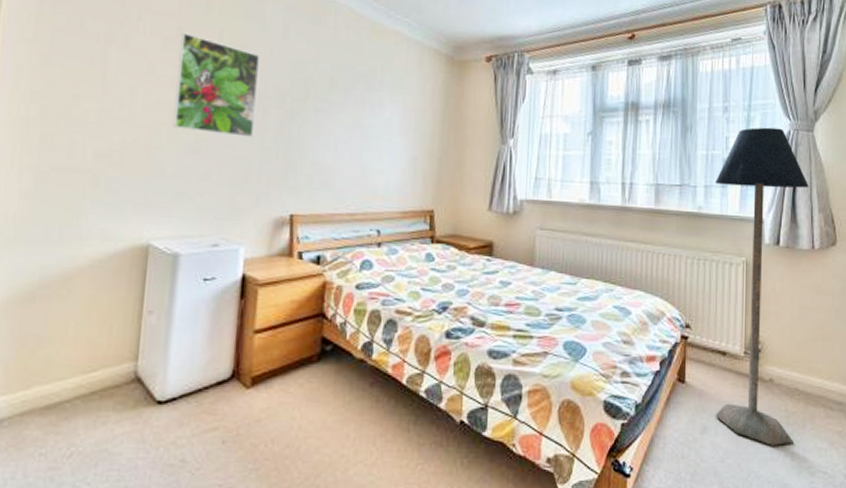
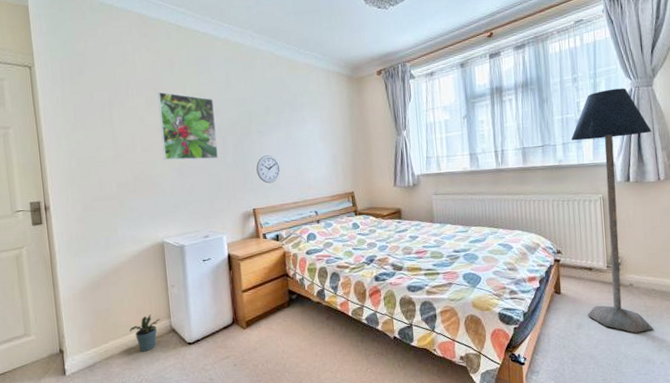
potted plant: none [68,352,121,409] -> present [129,315,160,352]
wall clock: none [304,143,339,183] -> present [256,155,281,184]

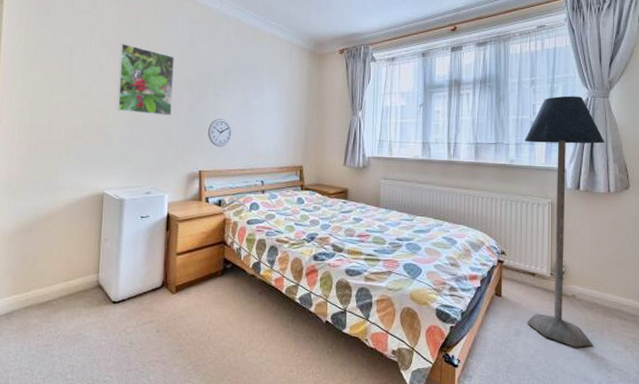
potted plant: present [129,315,160,352] -> none [54,267,88,306]

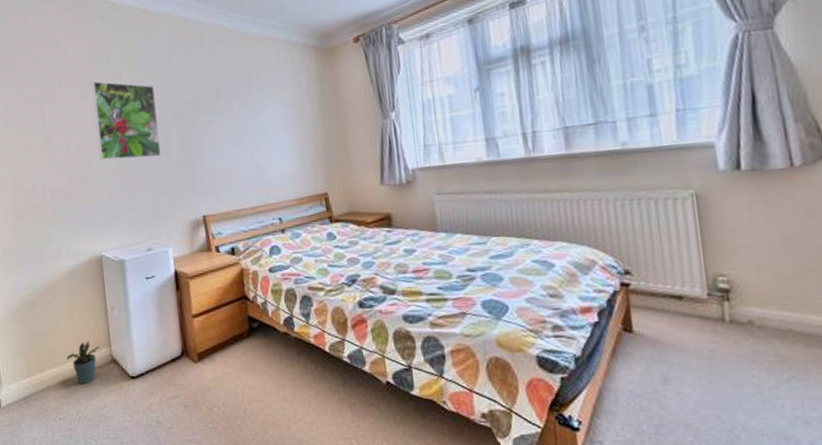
potted plant: none [54,267,88,306] -> present [66,341,99,385]
wall clock: present [208,119,232,147] -> none [205,150,235,185]
floor lamp: present [525,96,605,347] -> none [640,34,793,394]

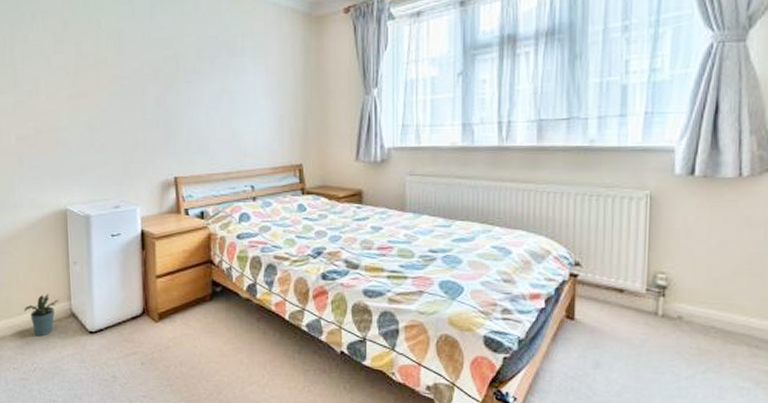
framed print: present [92,81,161,161] -> none [67,26,136,113]

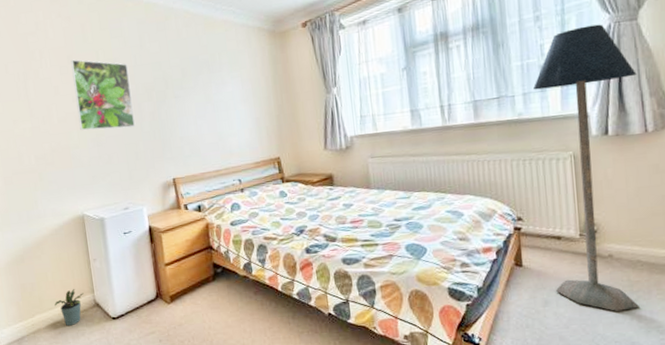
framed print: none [67,26,136,113] -> present [71,59,135,131]
floor lamp: none [611,42,737,383] -> present [533,24,639,311]

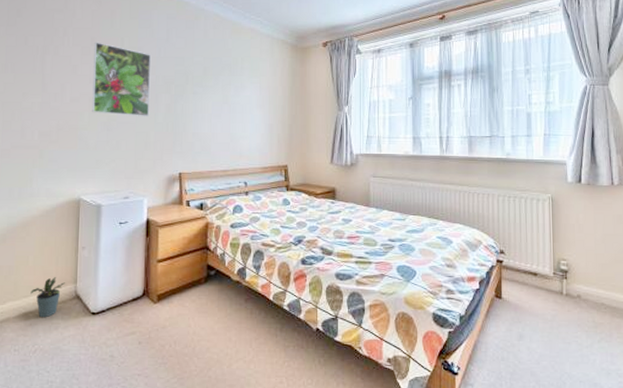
floor lamp: present [533,24,639,311] -> none [521,84,606,351]

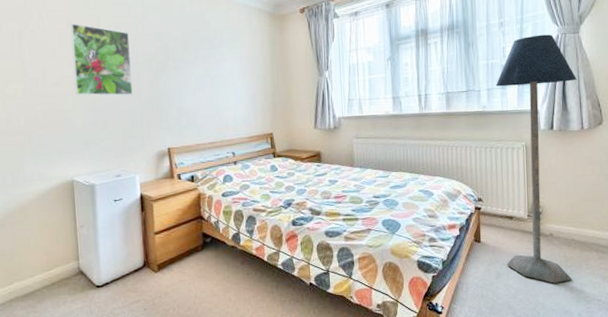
potted plant: present [30,277,65,318] -> none [35,256,68,295]
floor lamp: none [521,84,606,351] -> present [496,34,577,283]

